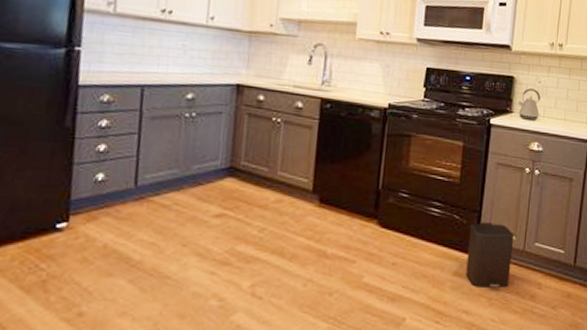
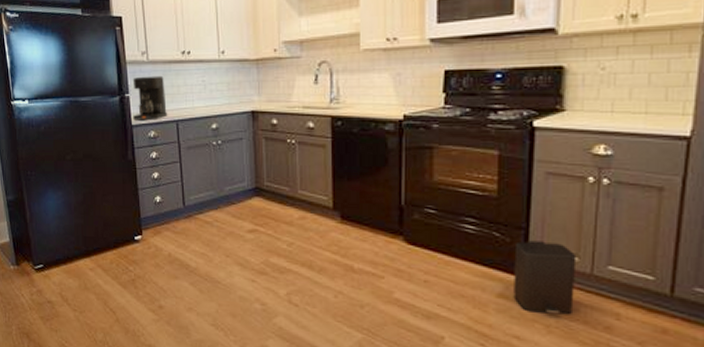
coffee maker: none [81,29,133,83] -> present [133,75,168,121]
kettle: present [517,88,541,121] -> none [571,78,607,118]

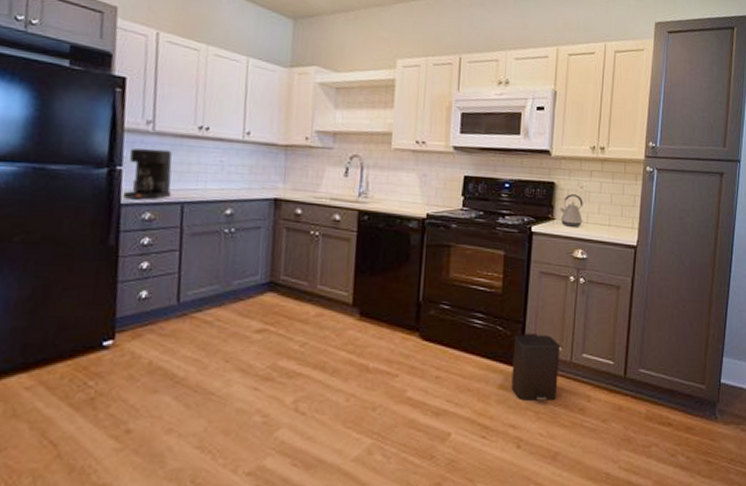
kettle: none [571,78,607,118] -> present [559,194,584,227]

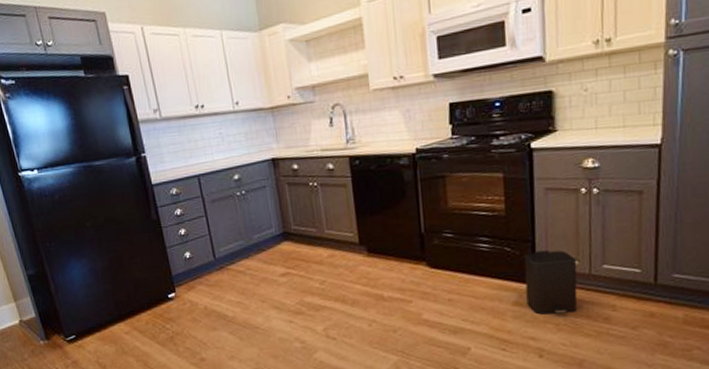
coffee maker: present [123,148,172,201] -> none [147,131,188,180]
kettle: present [559,194,584,227] -> none [561,99,592,137]

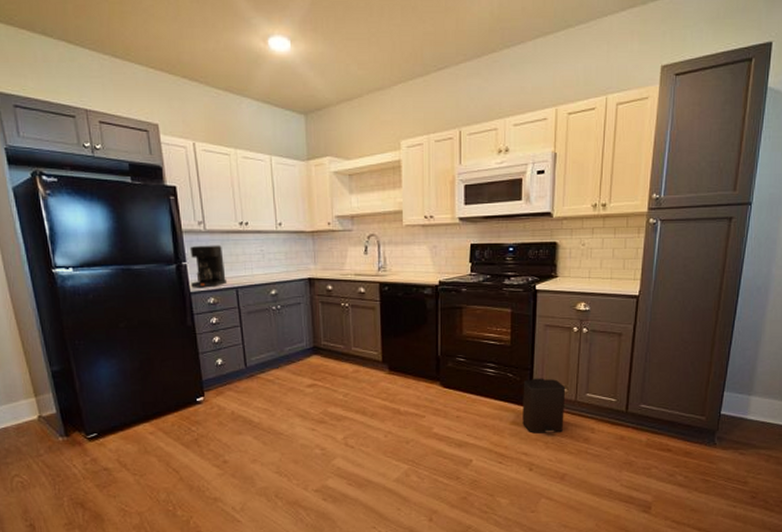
coffee maker: none [147,131,188,180] -> present [189,245,228,288]

